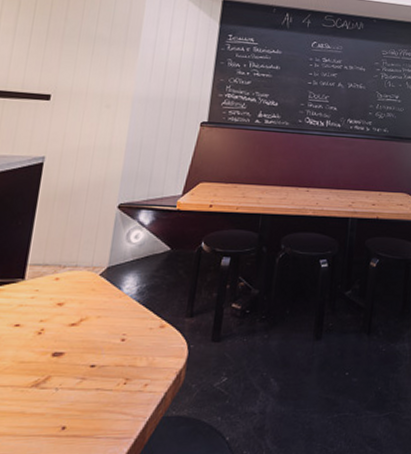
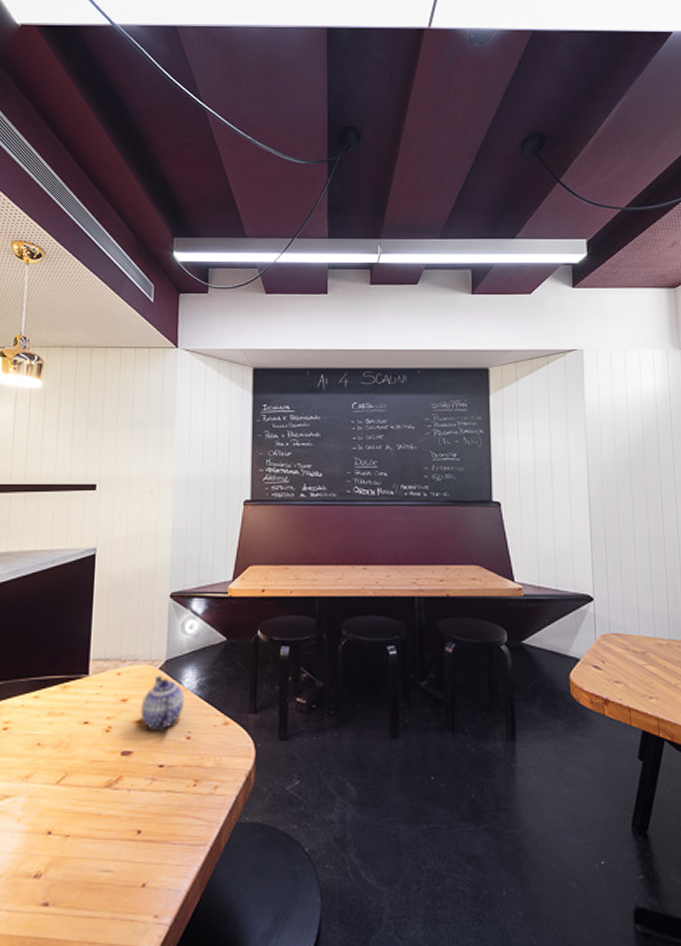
teapot: none [76,280,123,332] -> present [140,674,185,730]

